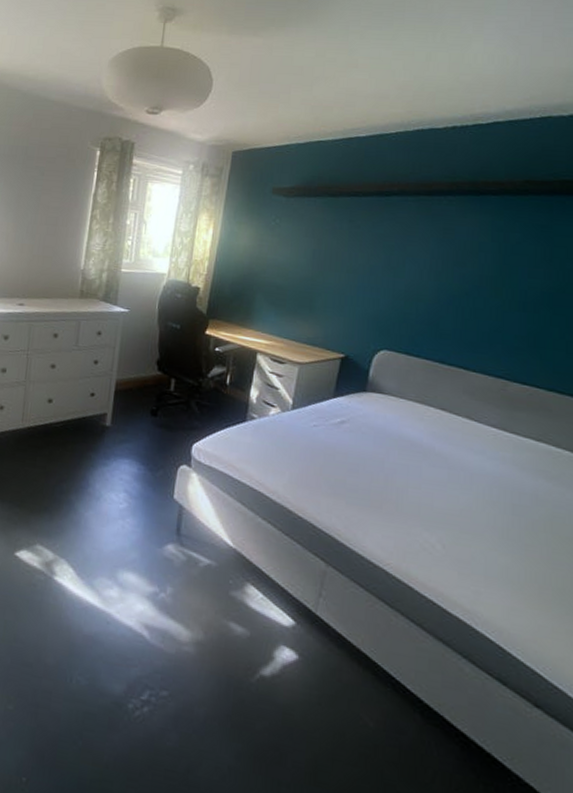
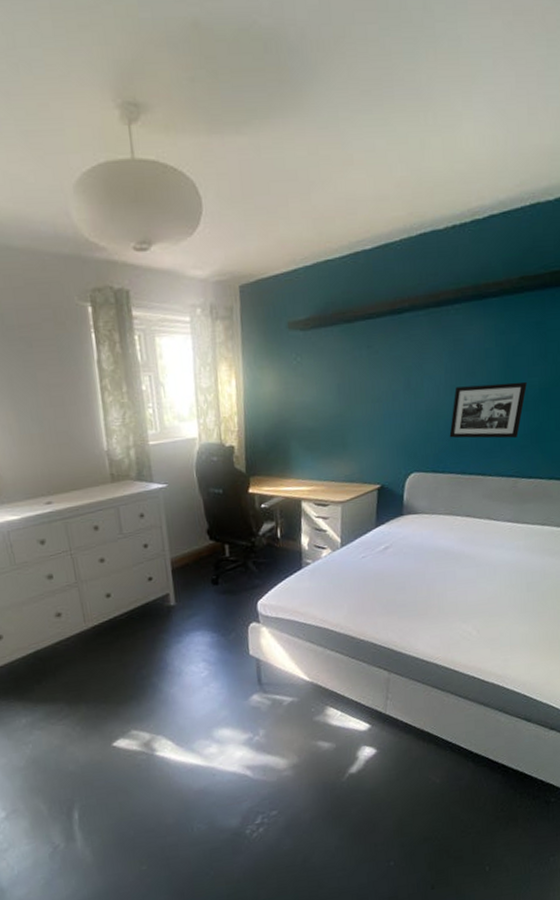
picture frame: none [429,274,526,337] -> present [449,382,527,439]

